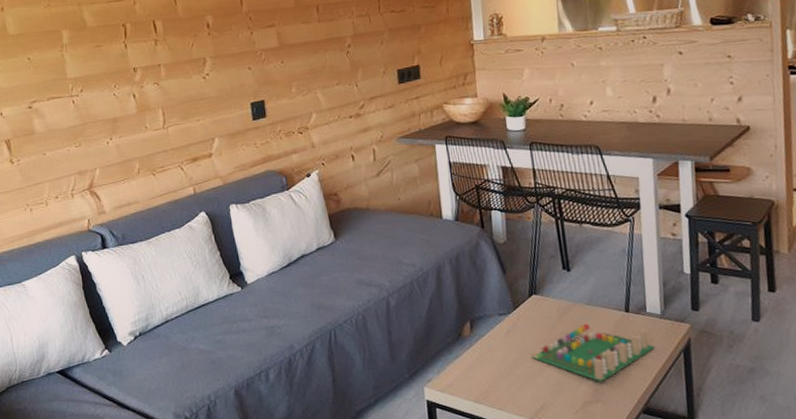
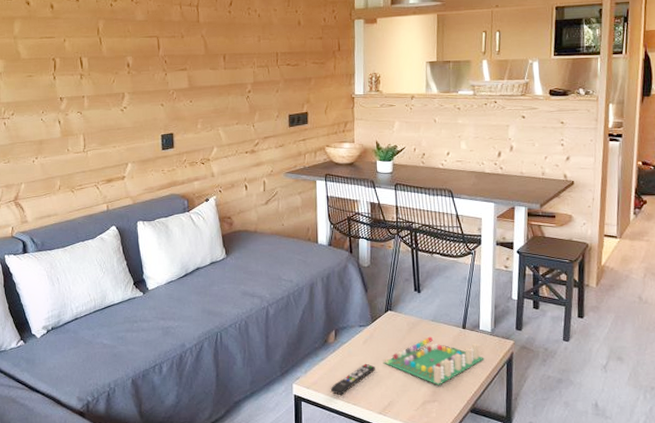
remote control: none [469,359,522,399] -> present [330,363,375,396]

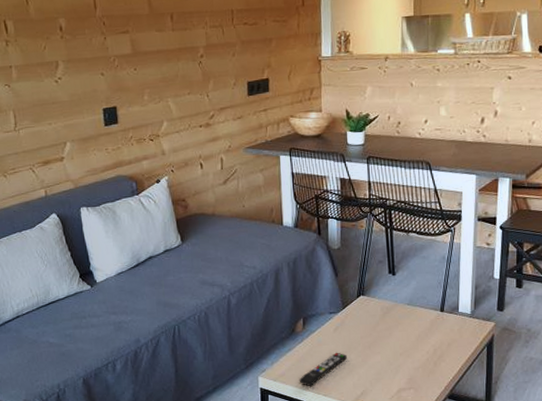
board game: present [384,336,484,386] -> none [356,321,463,372]

